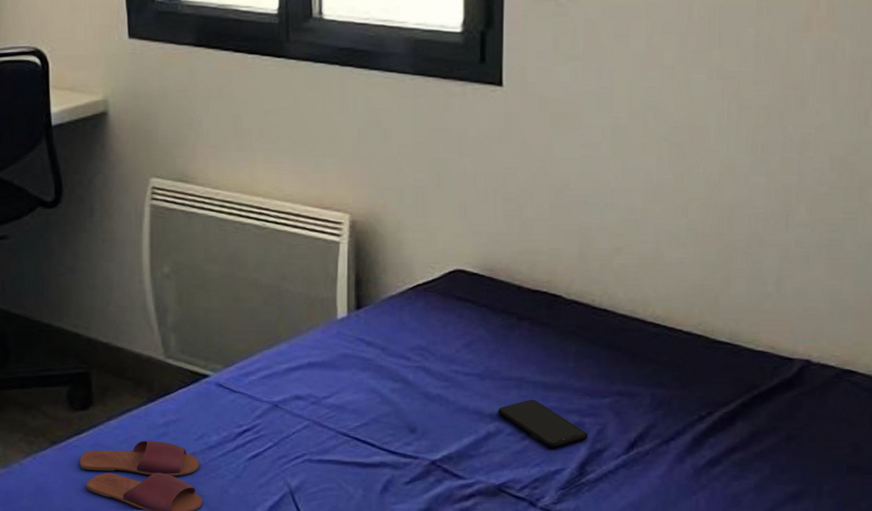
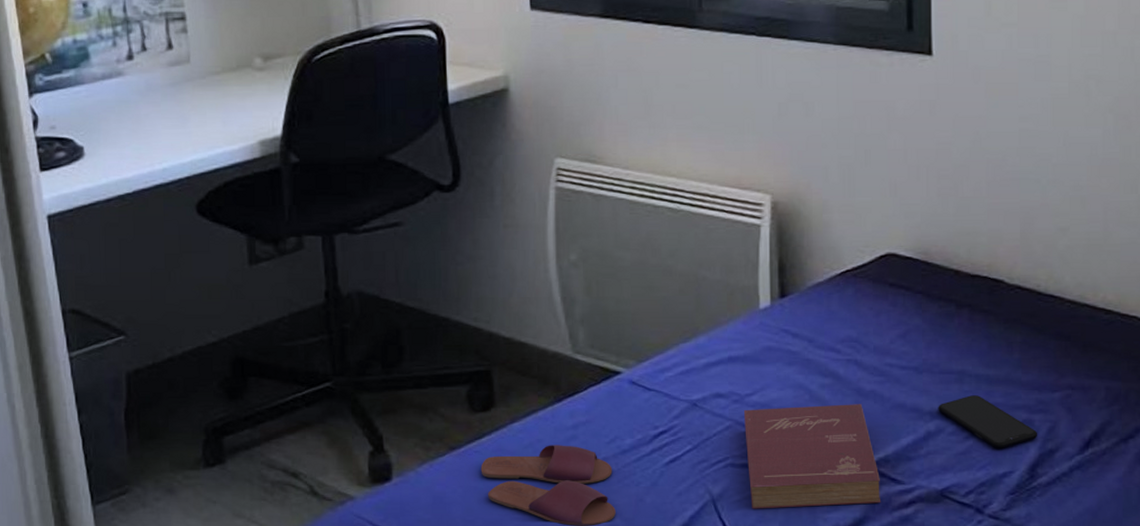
book: none [320,407,444,500] -> present [743,404,881,509]

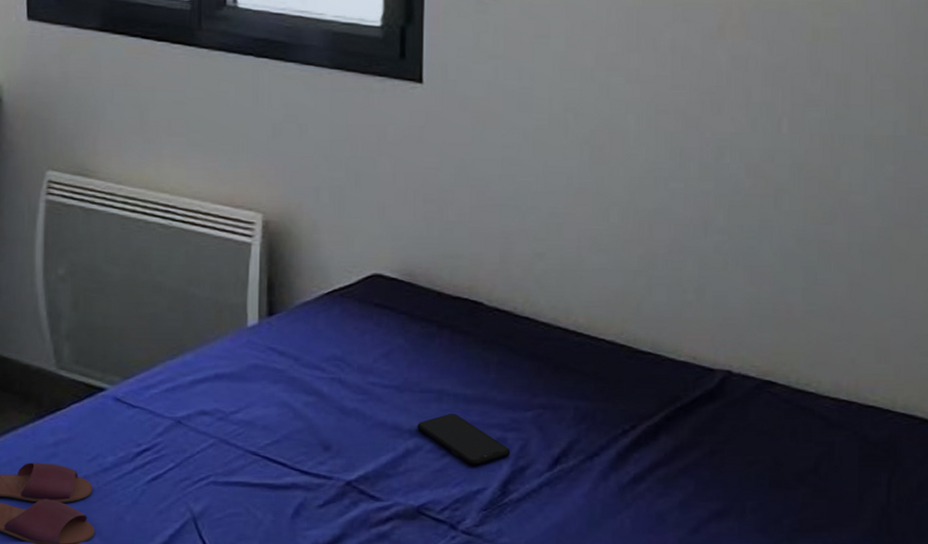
book: present [743,404,881,509] -> none [227,422,360,527]

